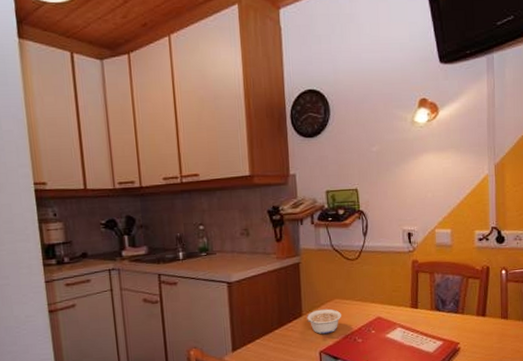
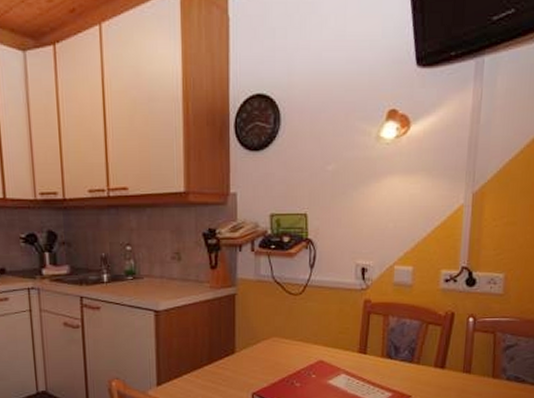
legume: present [307,308,341,335] -> none [240,347,279,375]

